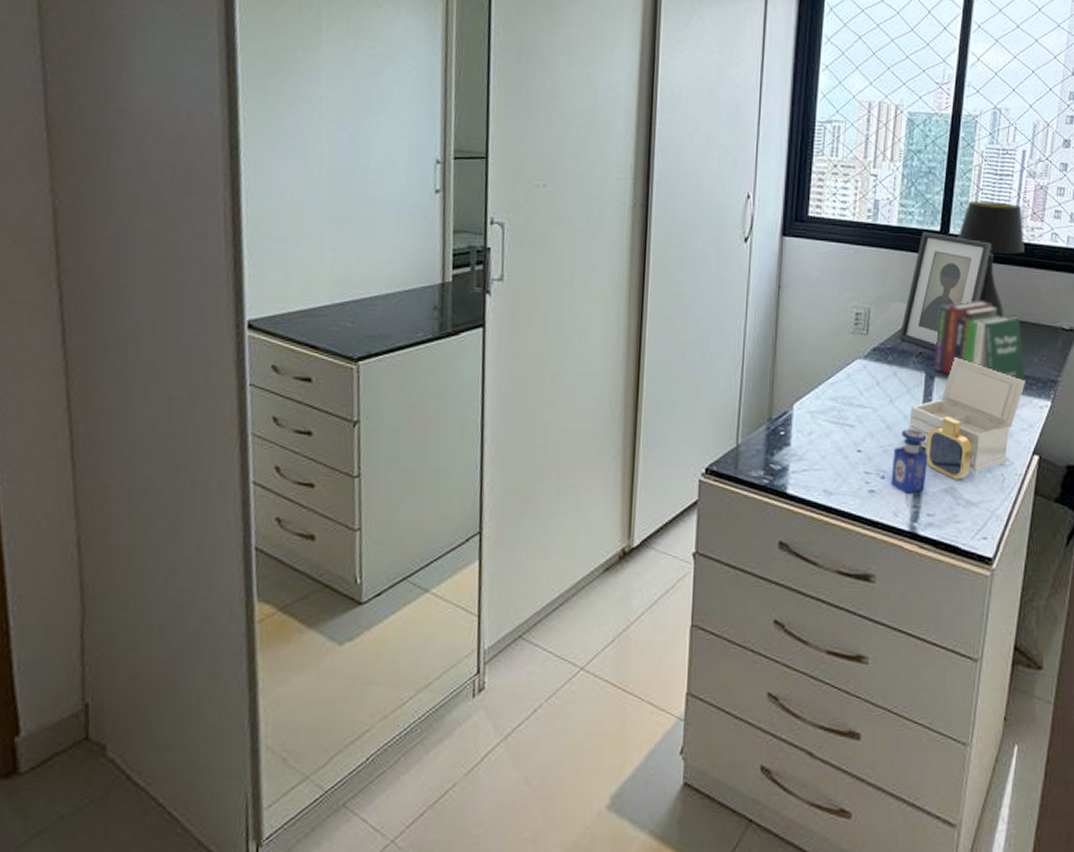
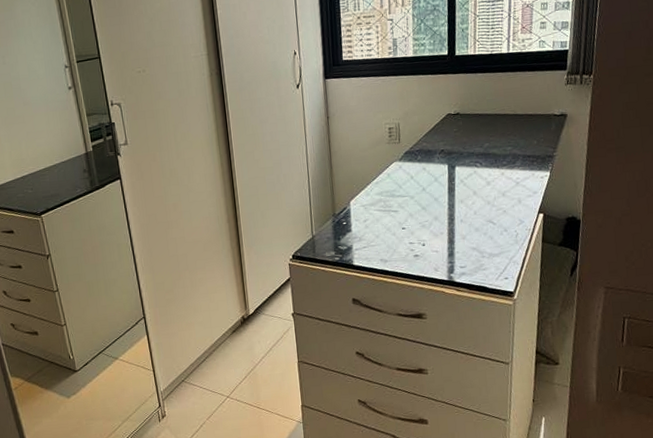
perfume bottle: present [891,429,928,494] -> none [429,207,457,254]
picture frame: present [899,232,992,351] -> none [424,57,492,147]
jewelry box: present [909,357,1025,477] -> none [439,149,528,236]
perfume bottle: present [925,417,972,480] -> none [454,194,491,240]
books: present [933,301,1025,382] -> none [453,104,528,164]
table lamp: present [957,201,1024,318] -> none [462,23,518,115]

